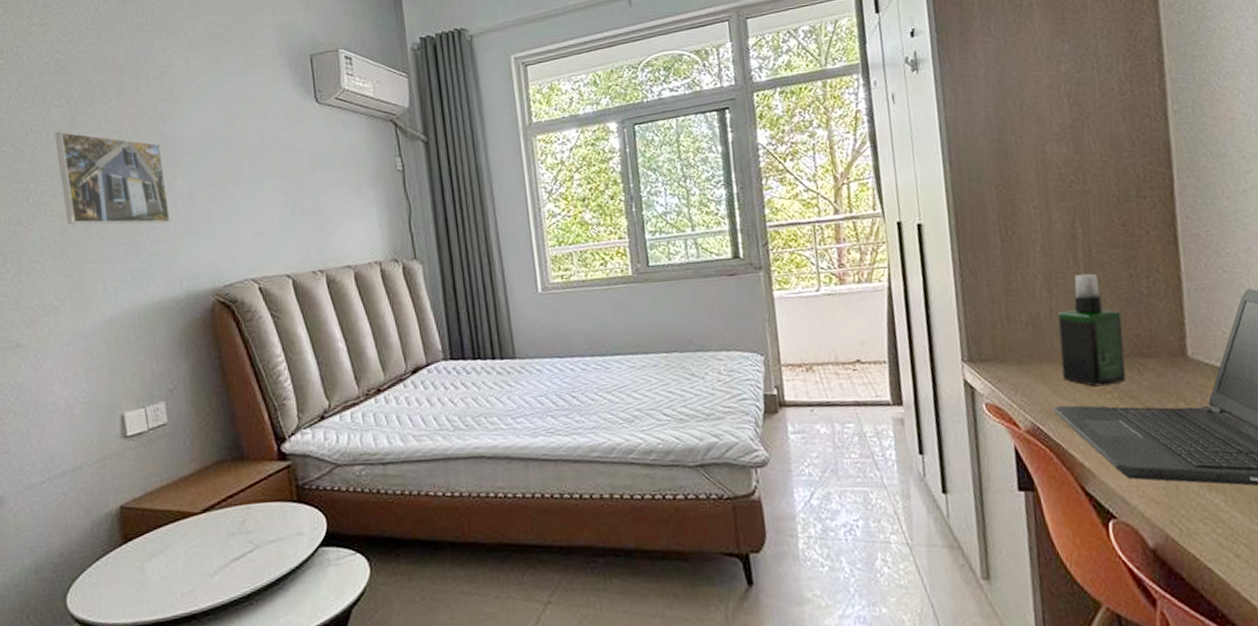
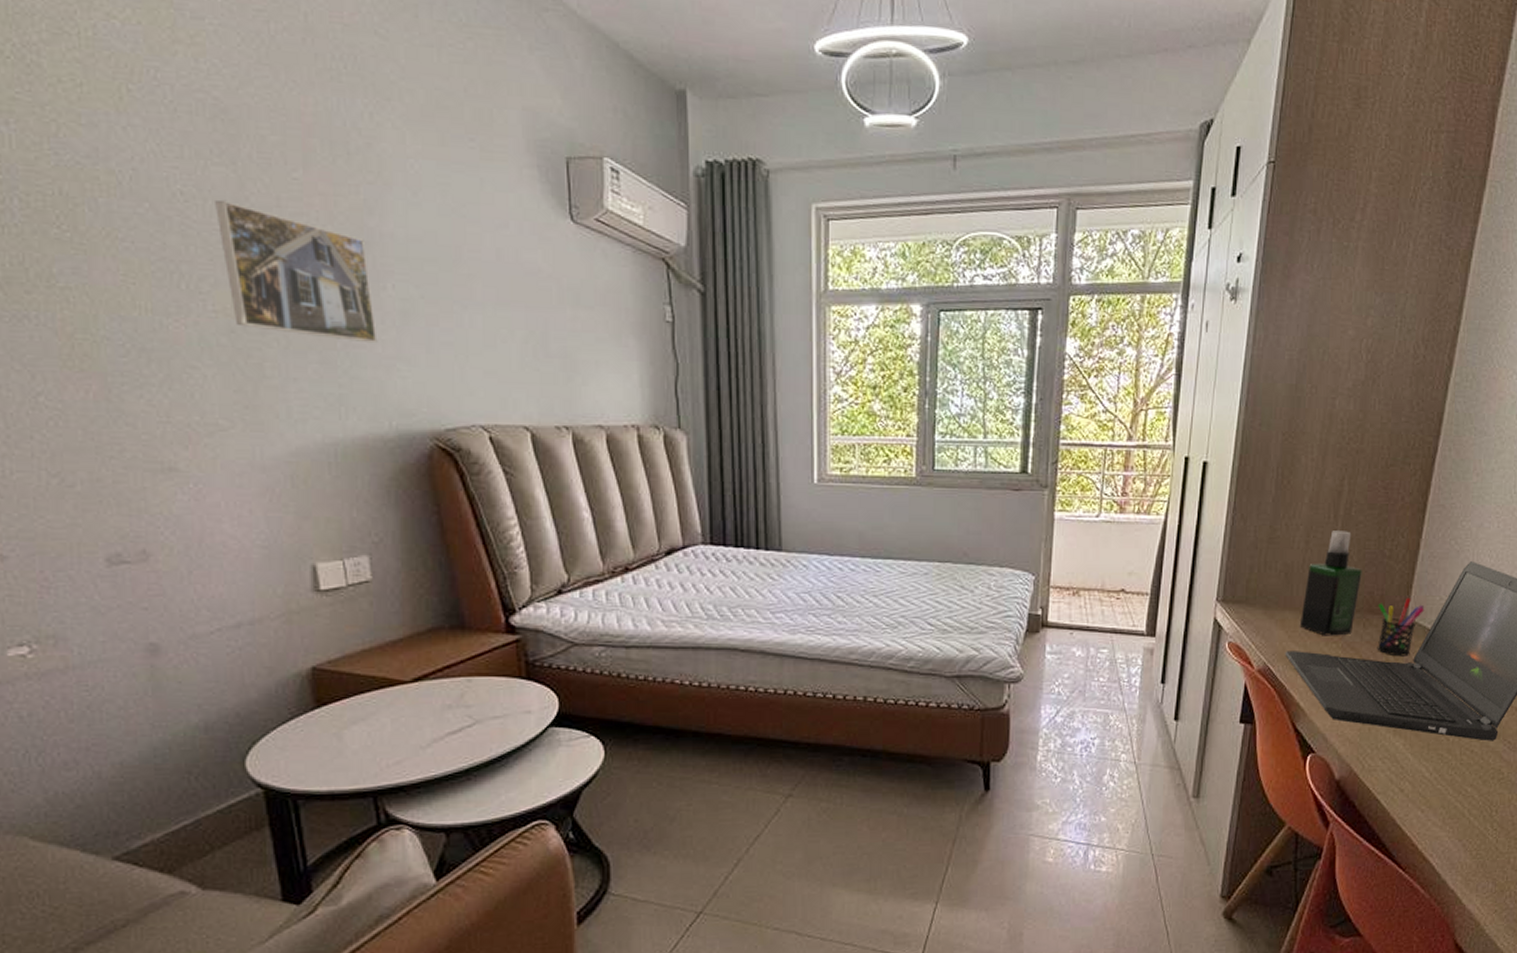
pen holder: none [1149,335,1208,401] -> present [1377,597,1425,657]

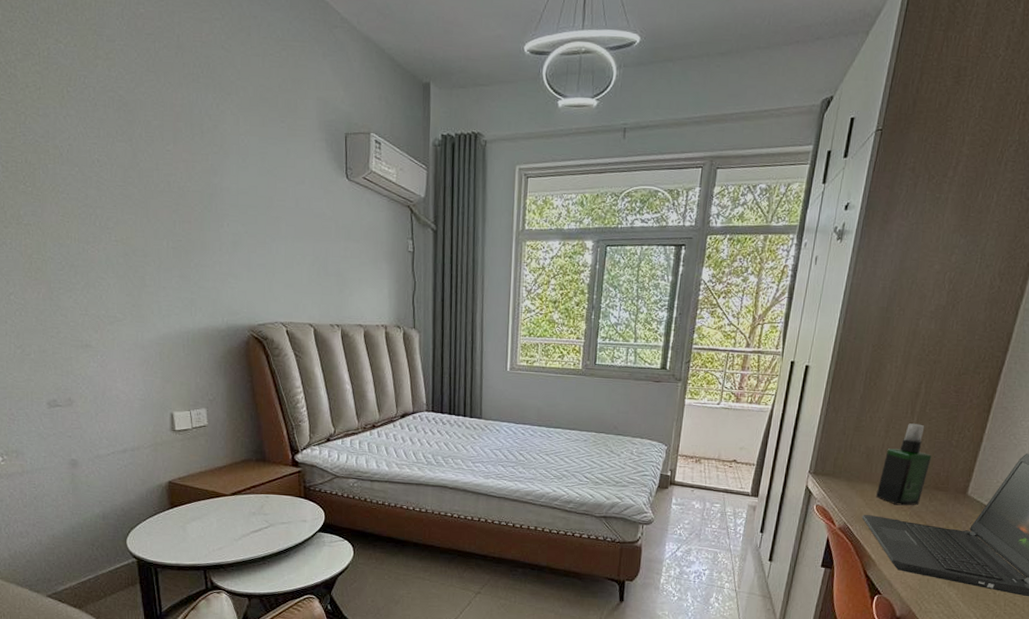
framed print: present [215,199,378,344] -> none [118,165,217,264]
pen holder: present [1377,597,1425,657] -> none [939,479,983,526]

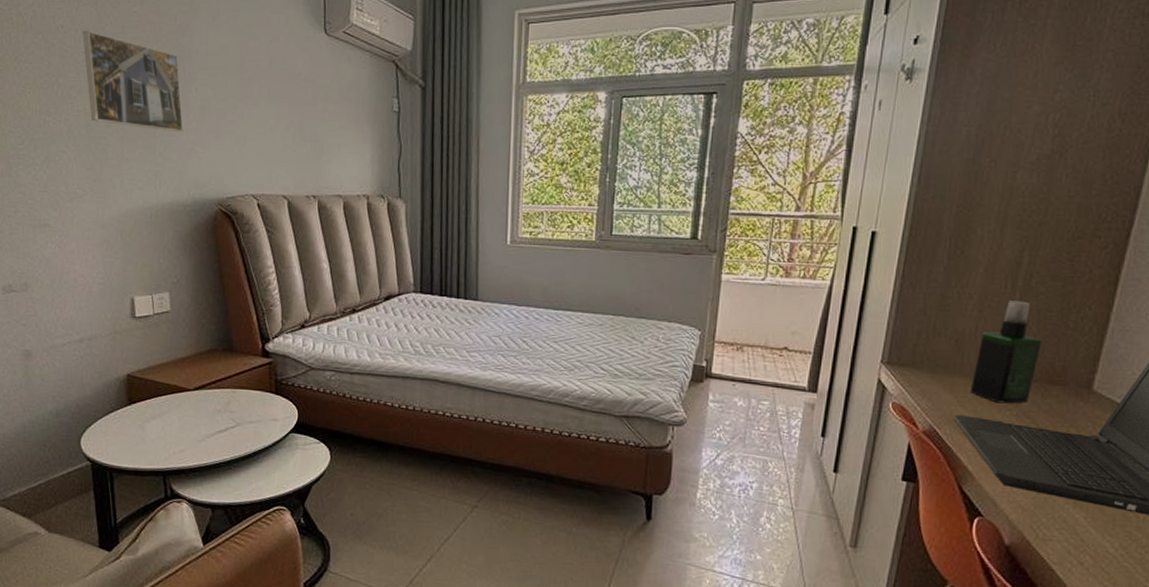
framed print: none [118,165,217,264] -> present [83,30,184,133]

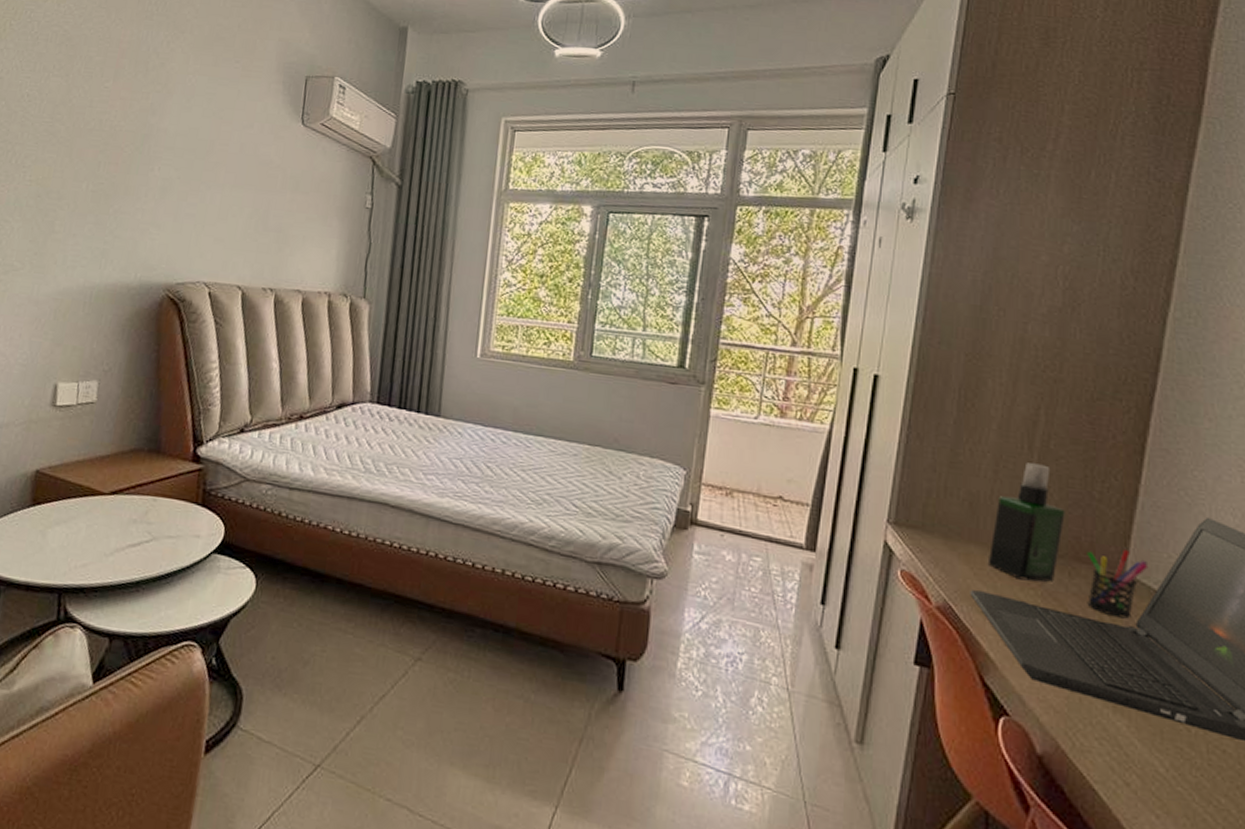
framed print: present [83,30,184,133] -> none [42,100,145,212]
pen holder: none [1056,370,1114,429] -> present [1087,549,1149,619]

